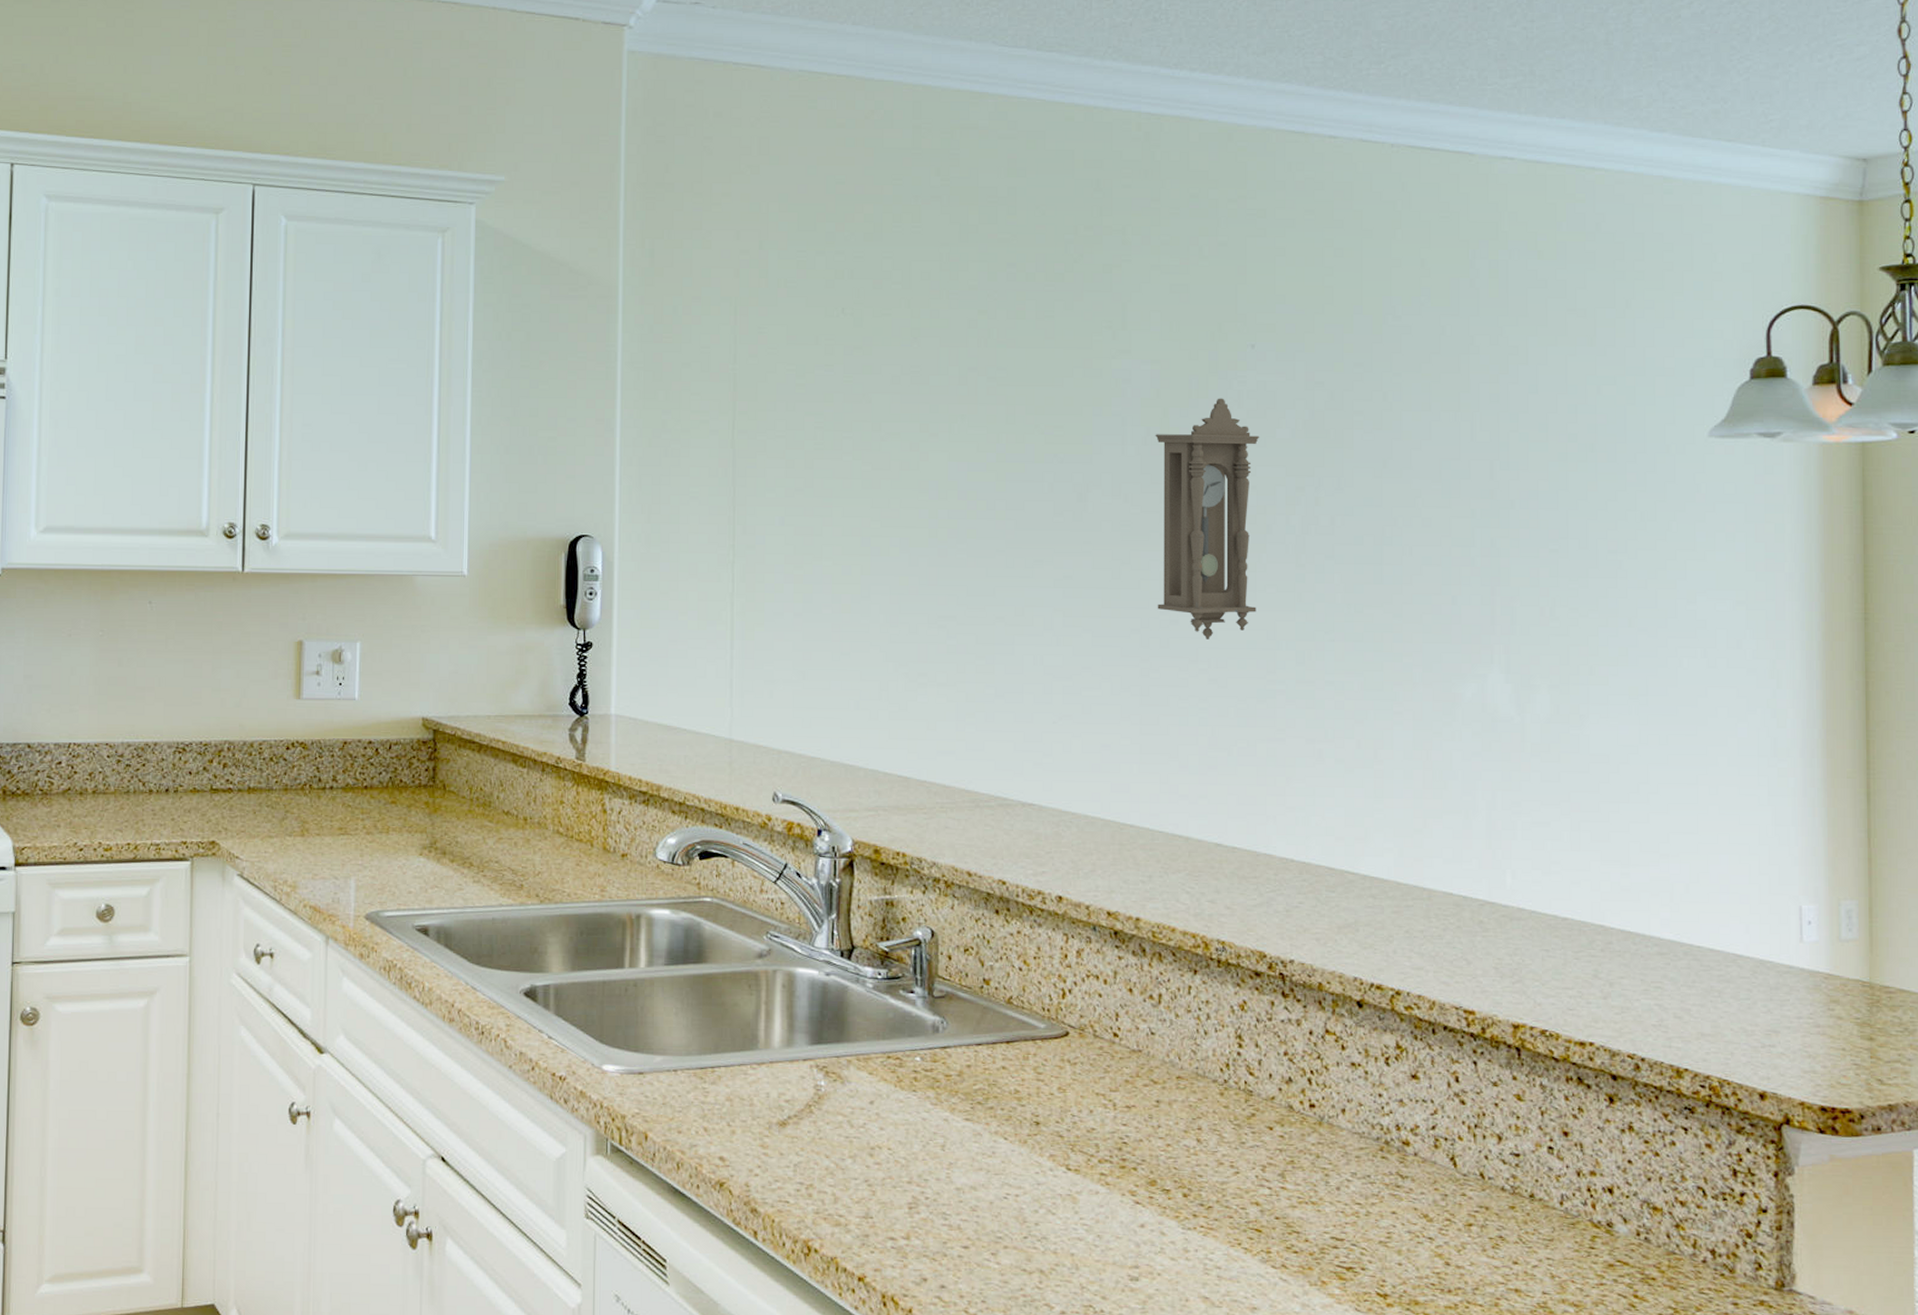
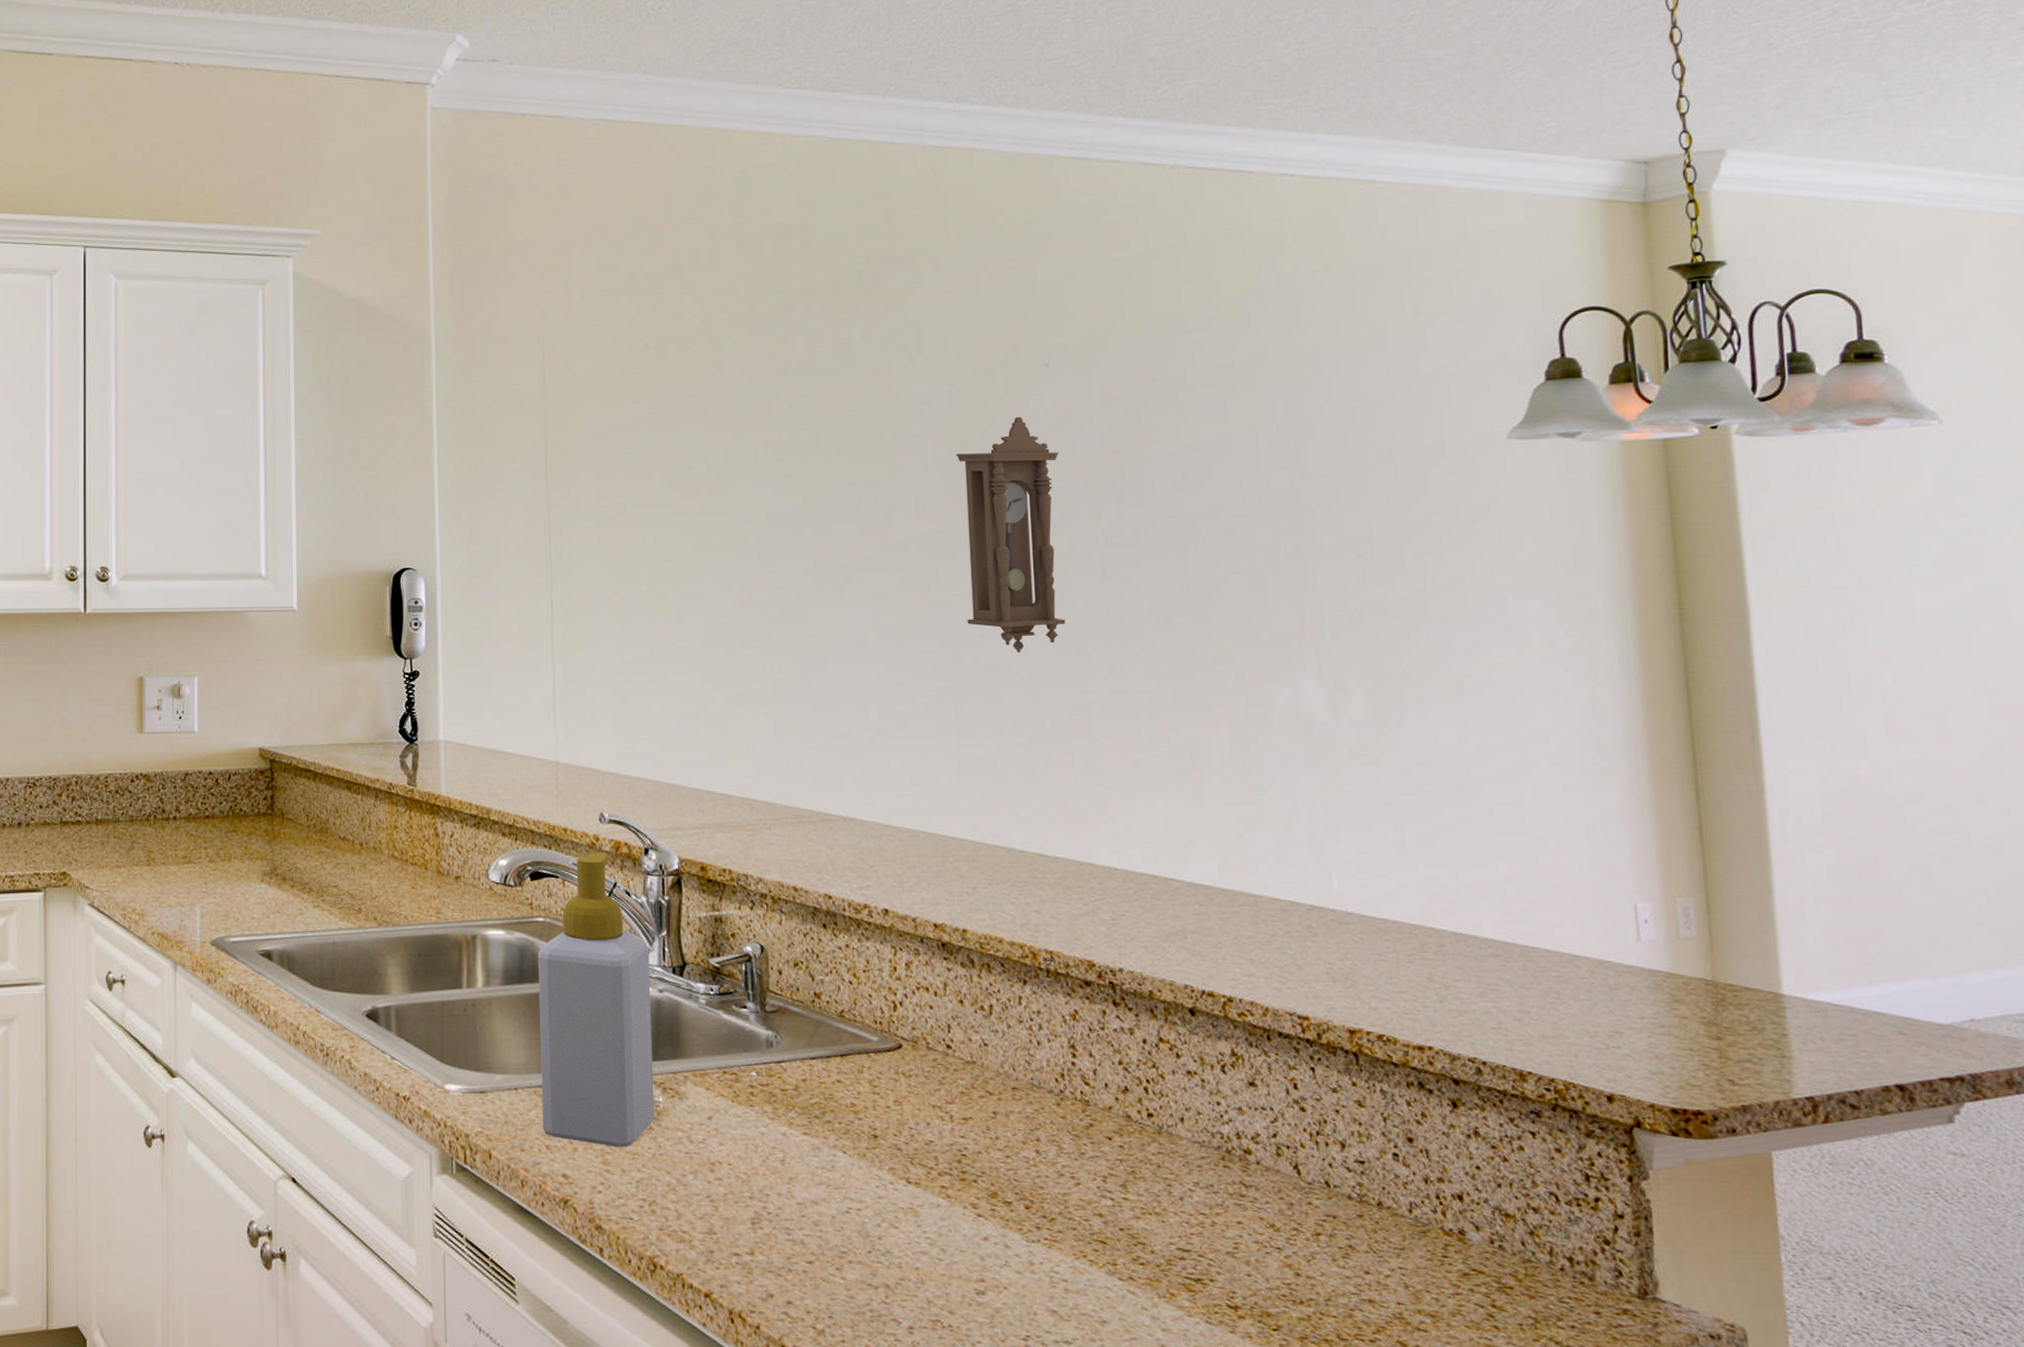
soap bottle: none [701,832,818,1131] -> present [537,852,655,1148]

